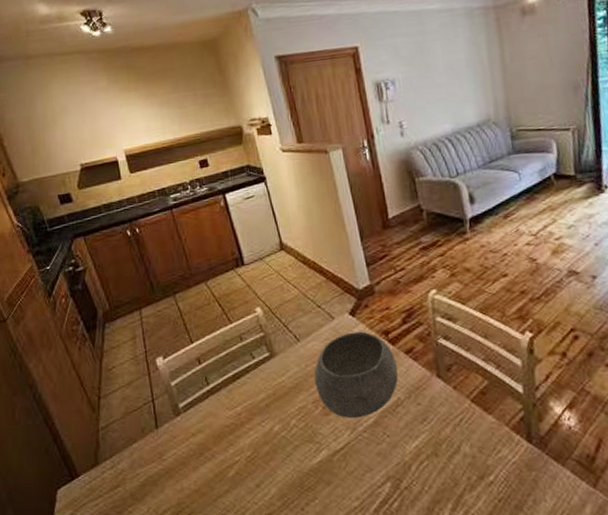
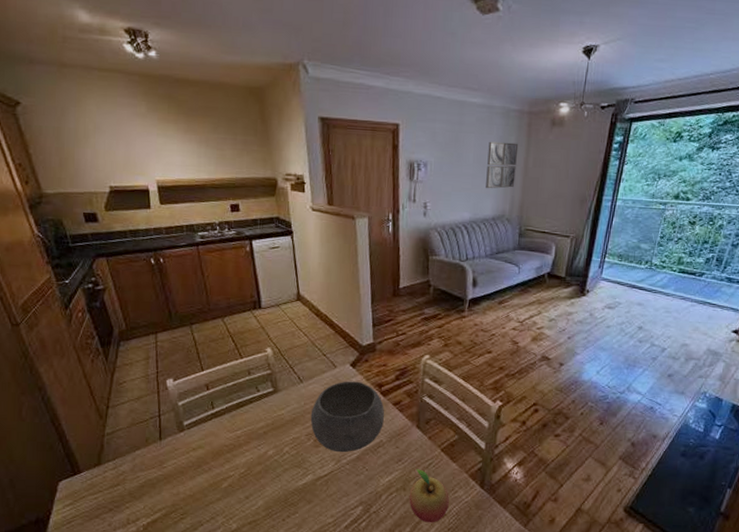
fruit: none [443,428,494,495] -> present [409,469,449,523]
wall art: none [457,41,495,95] -> present [486,141,519,189]

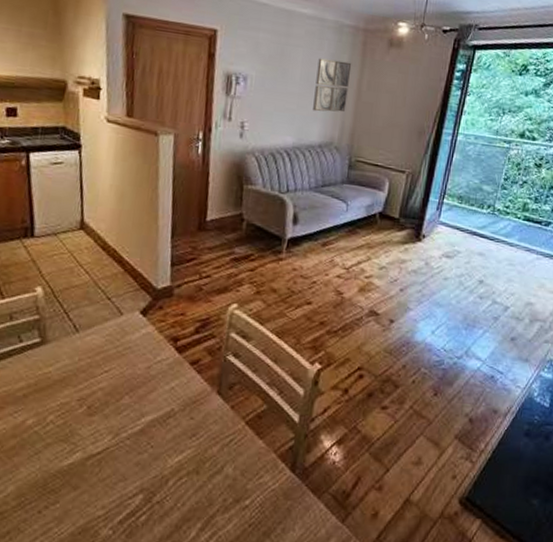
bowl: present [310,381,385,453] -> none [84,332,180,424]
fruit: present [409,469,449,523] -> none [202,447,253,517]

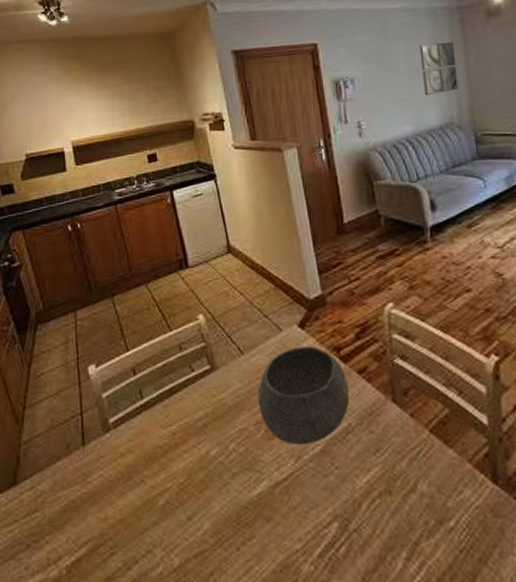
bowl: none [84,332,180,424] -> present [257,346,350,446]

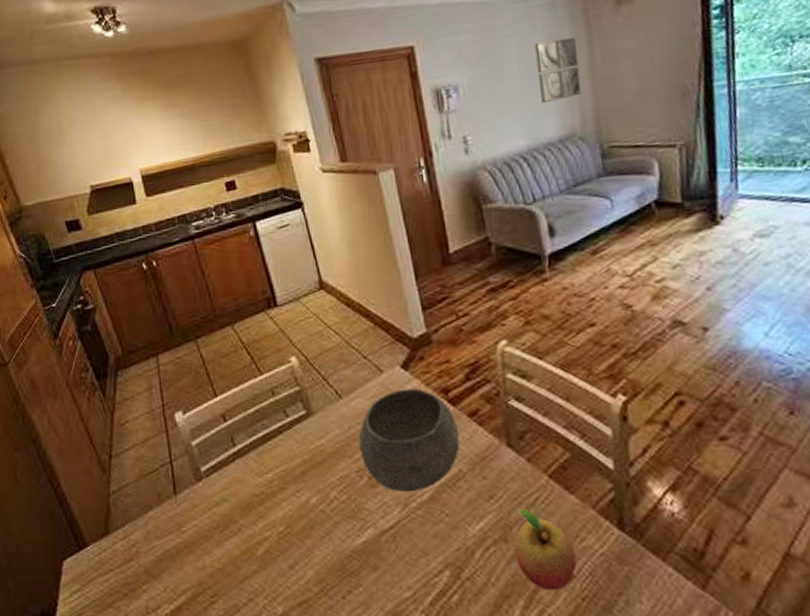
fruit: none [397,461,455,543] -> present [513,508,577,591]

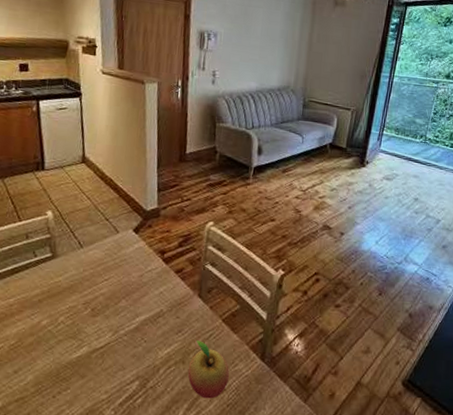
bowl: present [358,388,460,493] -> none [88,247,167,323]
wall art: present [534,37,582,104] -> none [272,16,304,61]

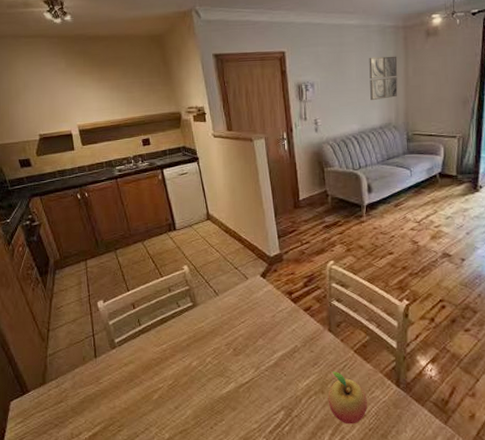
wall art: none [272,16,304,61] -> present [369,56,398,101]

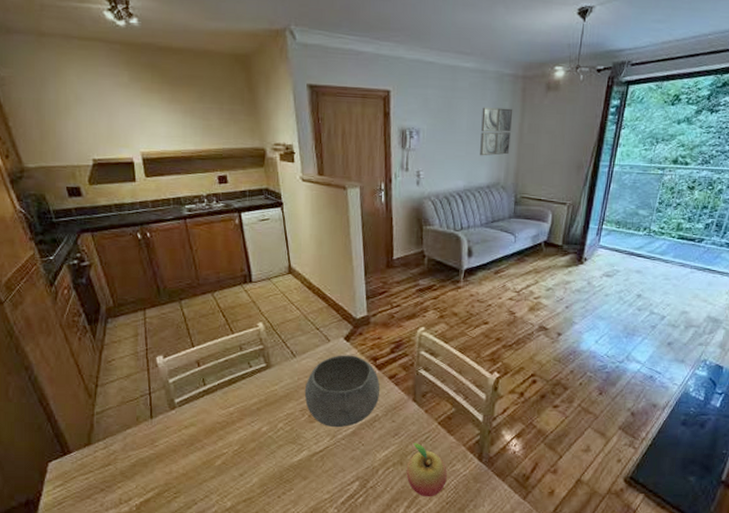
bowl: none [228,291,298,360] -> present [304,355,381,428]

